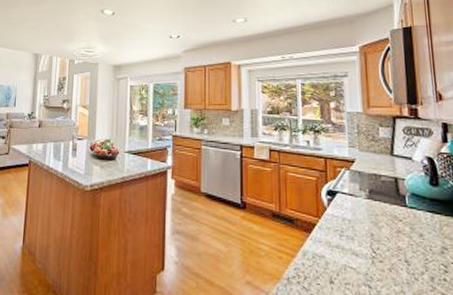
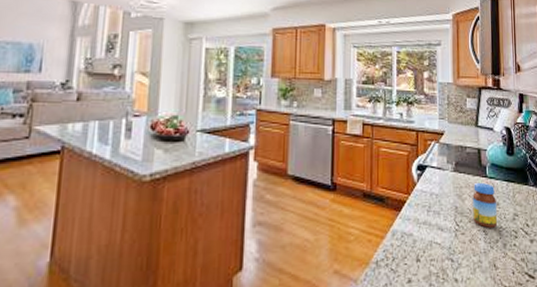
jar: none [390,211,423,259] -> present [473,182,498,228]

